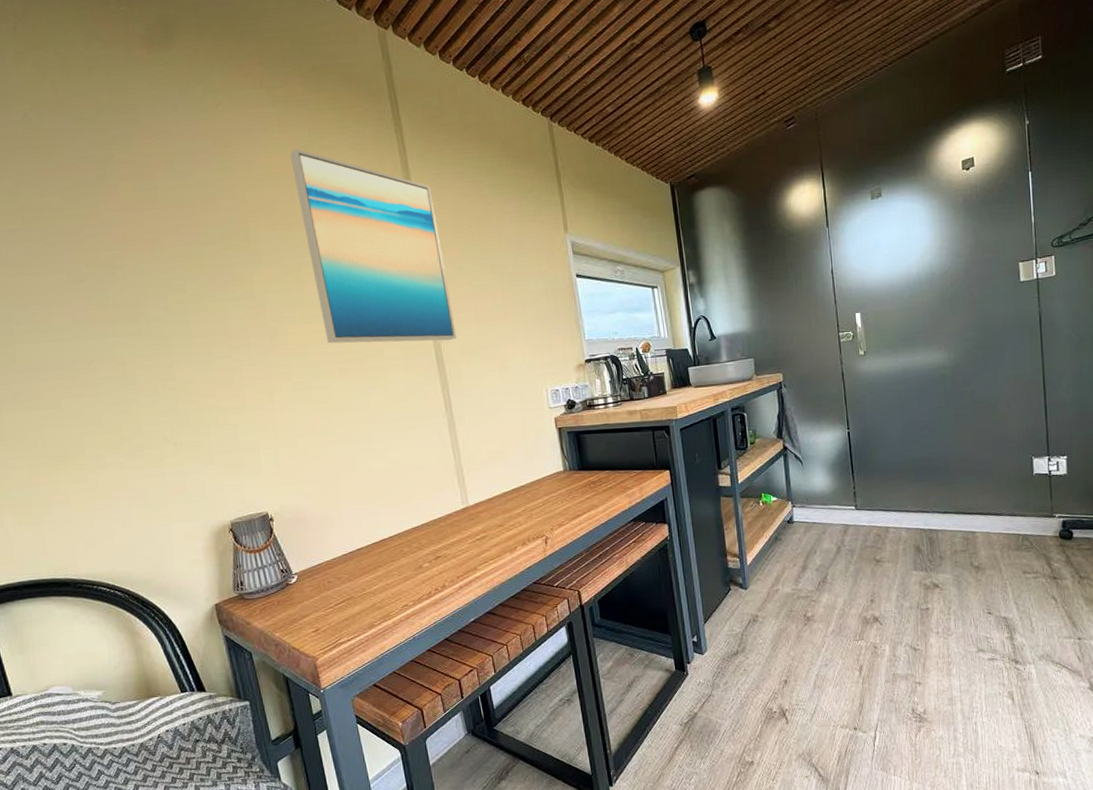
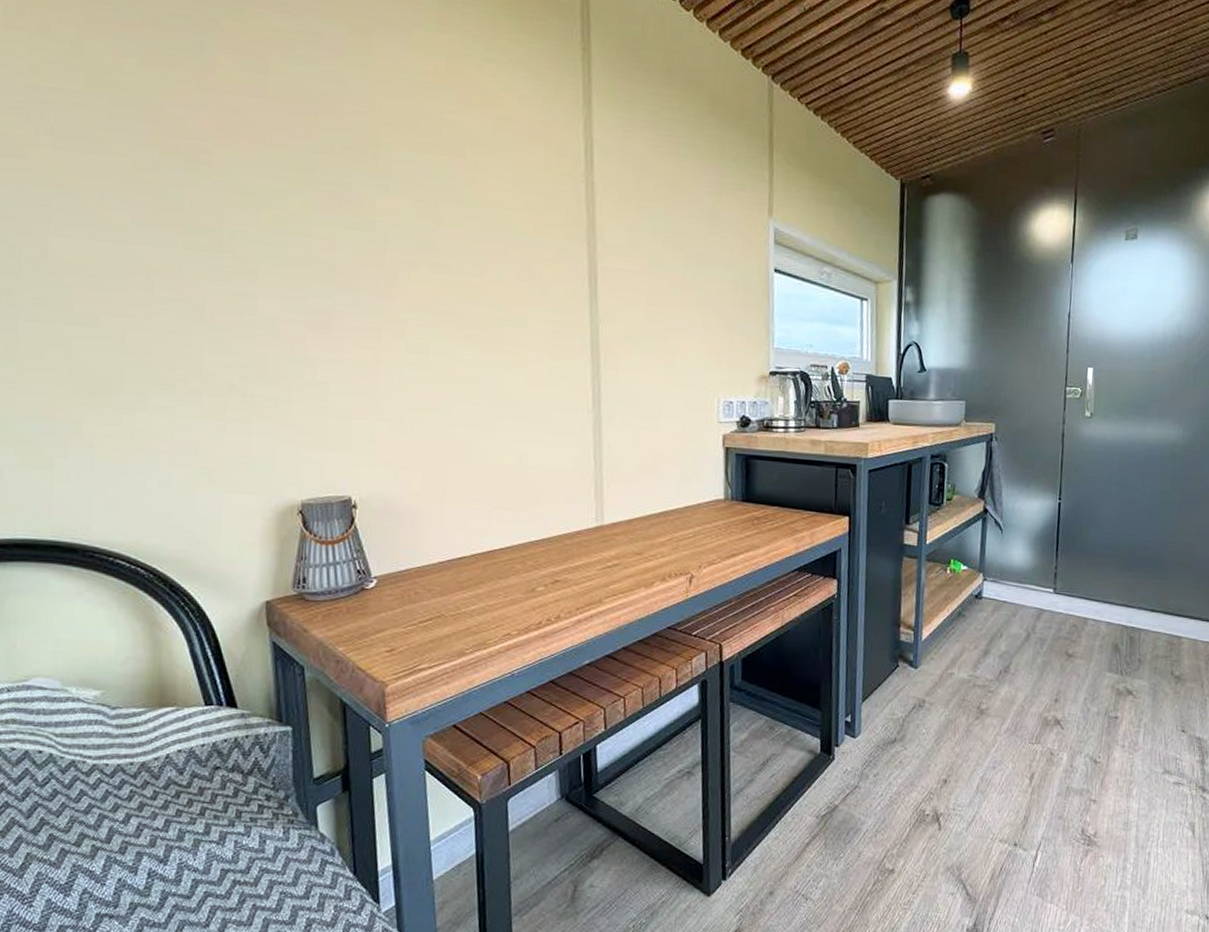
wall art: present [290,148,456,344] -> none [446,55,620,322]

